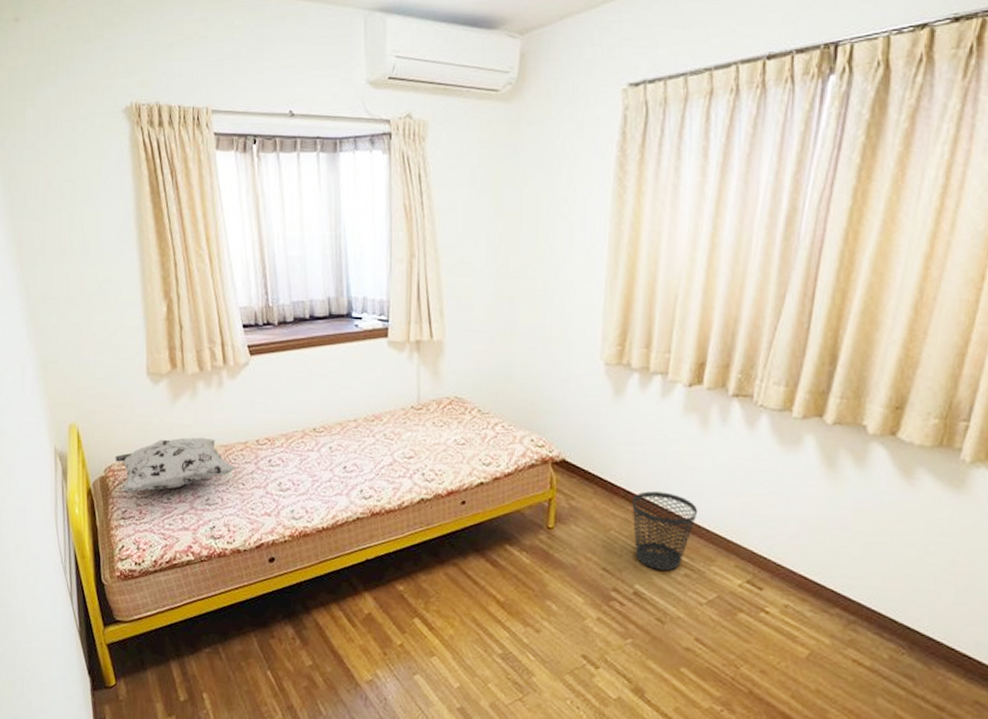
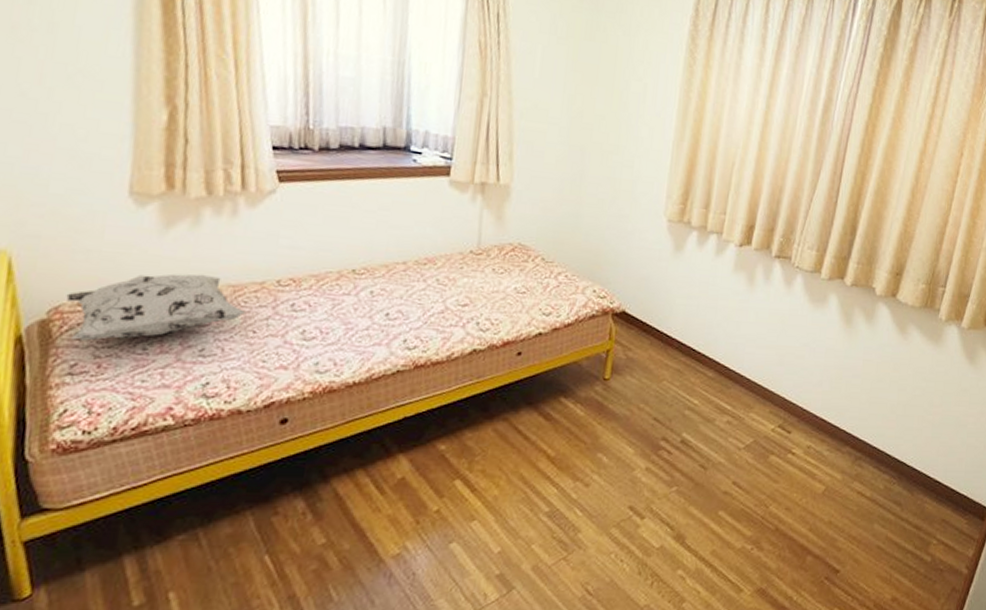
wastebasket: present [632,491,698,571] -> none [684,343,742,418]

